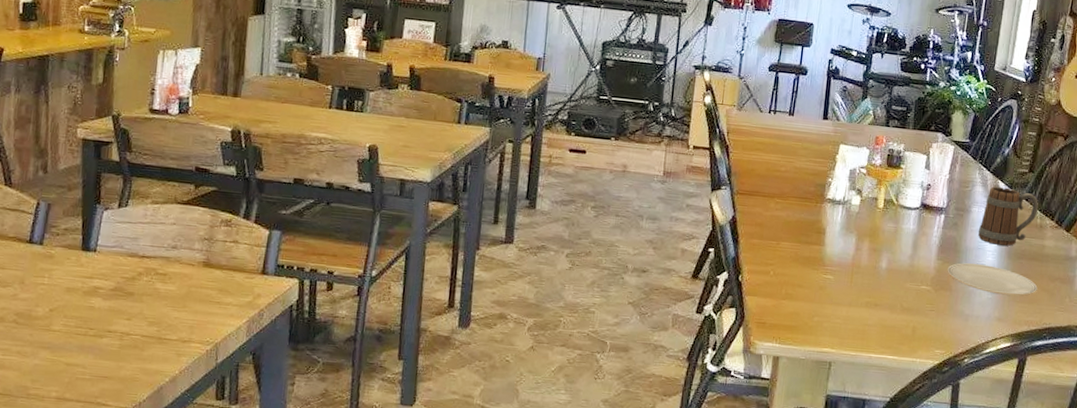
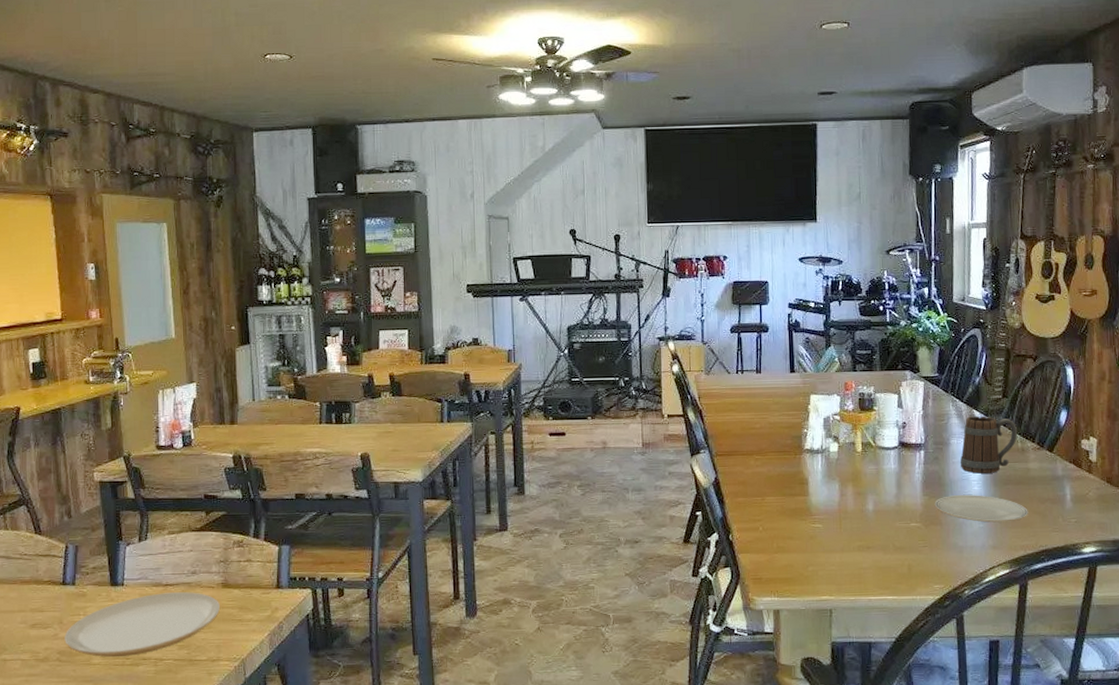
plate: none [24,264,199,327] -> present [64,592,221,657]

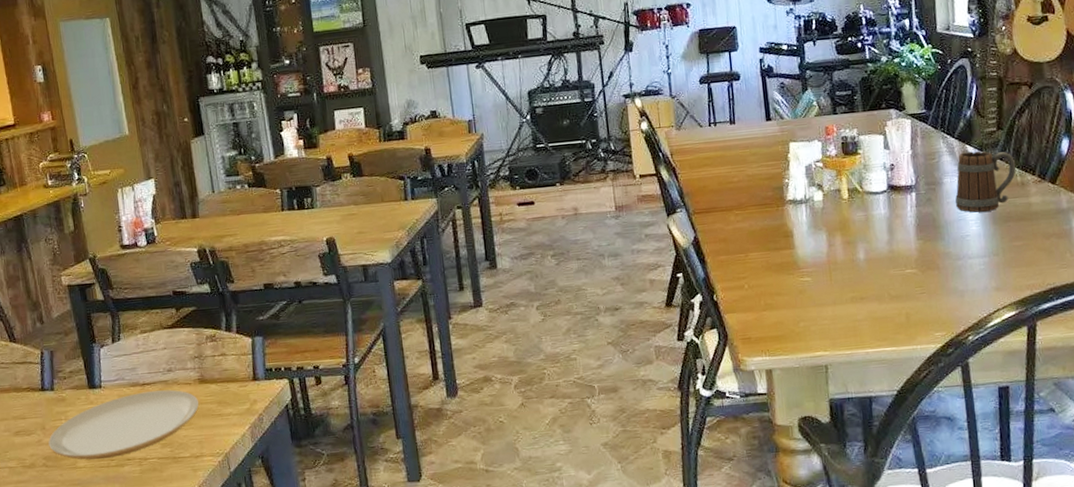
plate: present [934,495,1028,523] -> none [930,235,1033,264]

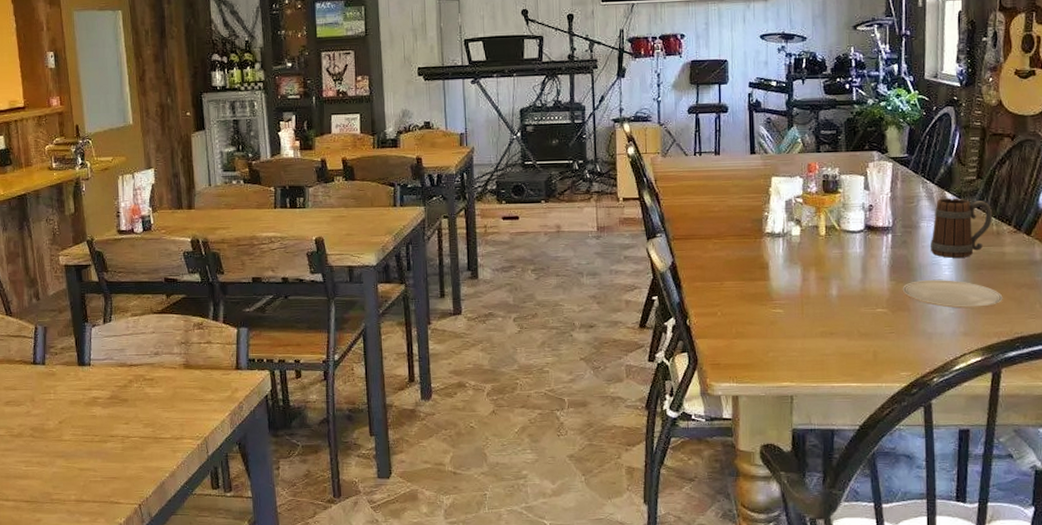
plate: present [48,389,199,460] -> none [37,372,183,434]
plate: none [930,235,1033,264] -> present [902,280,1003,309]

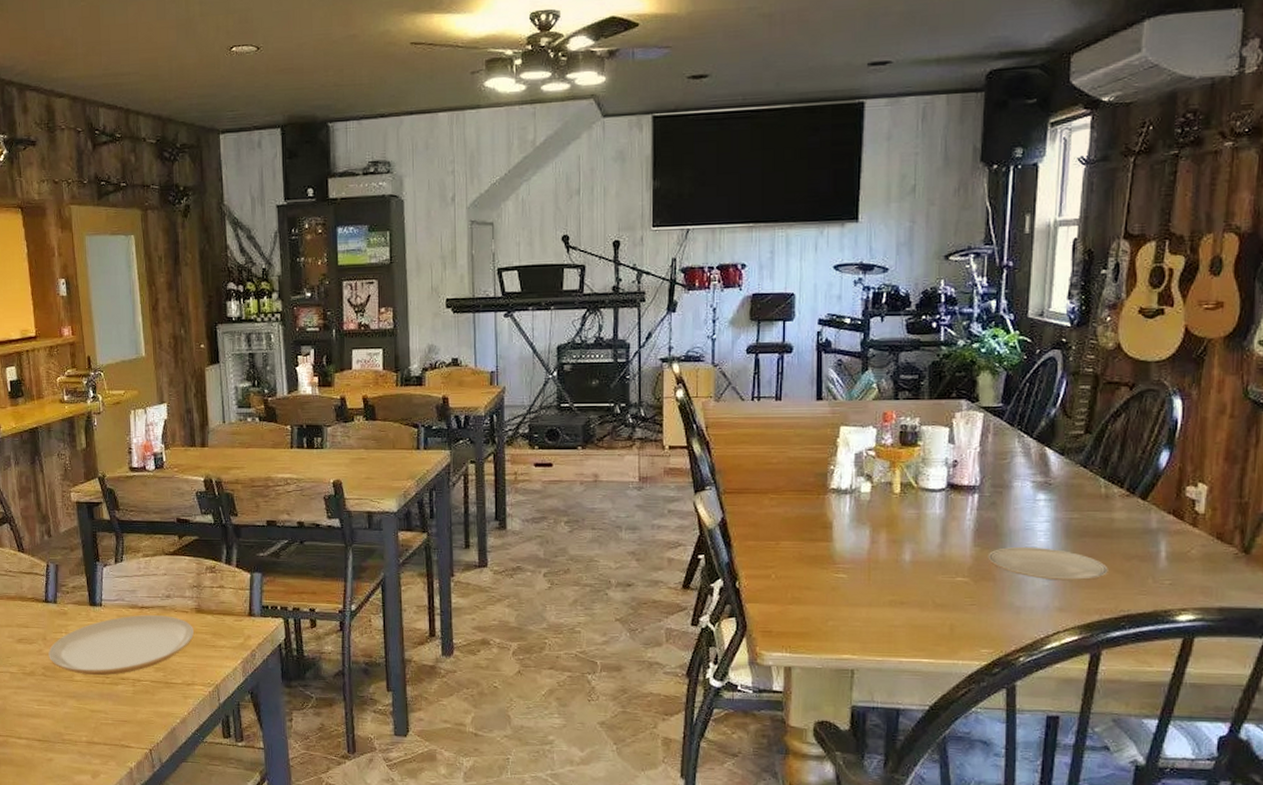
plate: none [37,372,183,434] -> present [48,615,195,675]
beer mug: present [930,198,993,258] -> none [1023,455,1102,523]

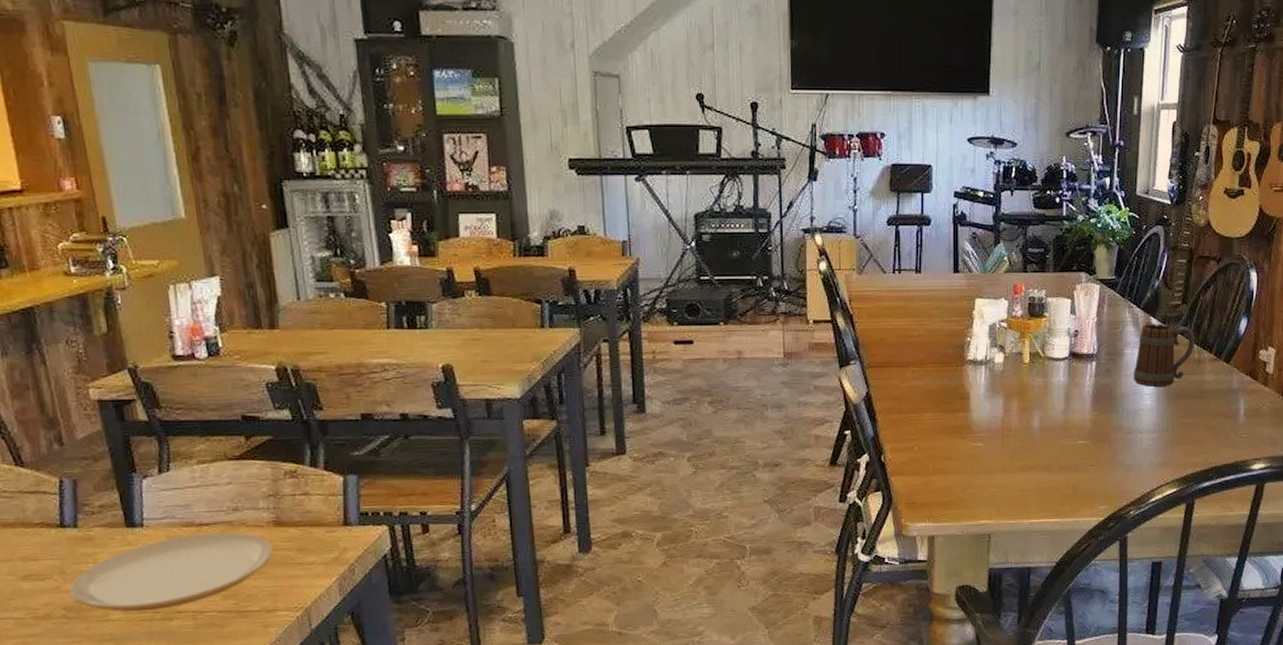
plate: present [988,547,1108,581] -> none [1104,409,1200,439]
beer mug: none [1023,455,1102,523] -> present [1133,323,1195,387]

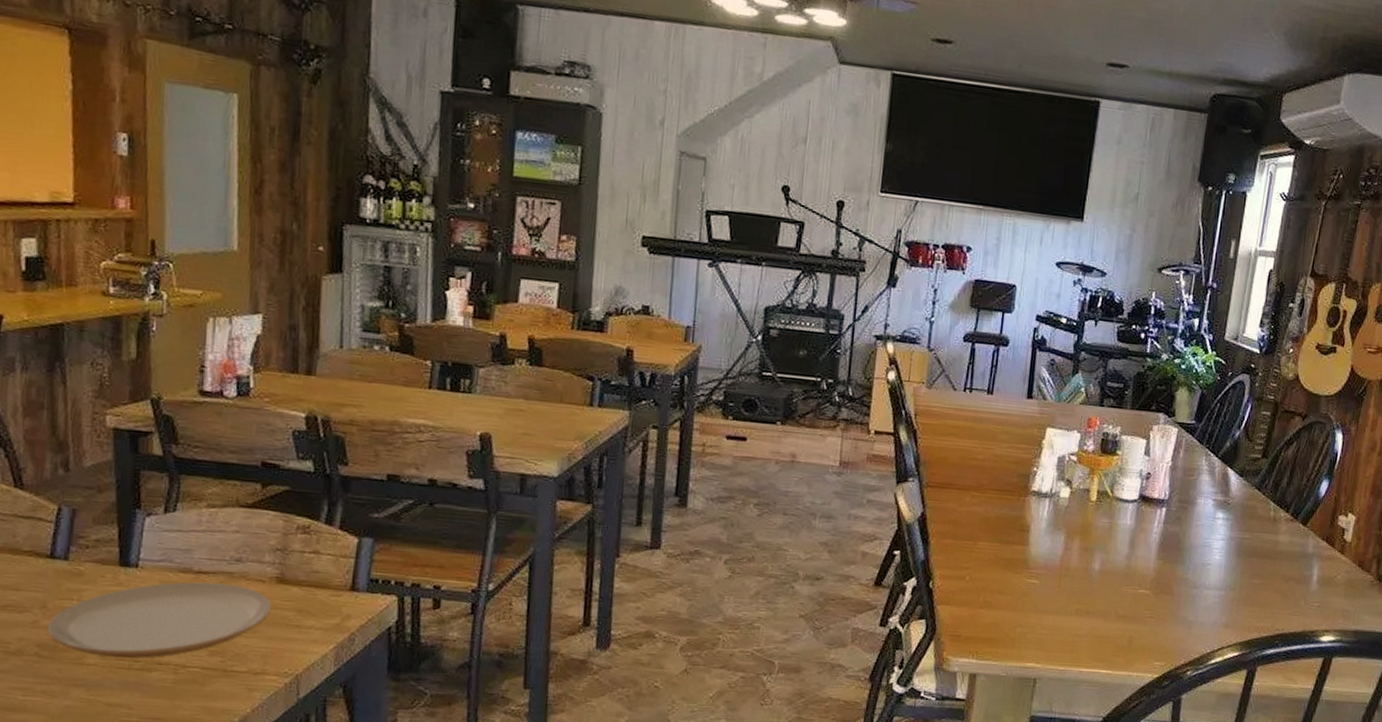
beer mug: present [1133,323,1195,387] -> none [1203,474,1273,542]

